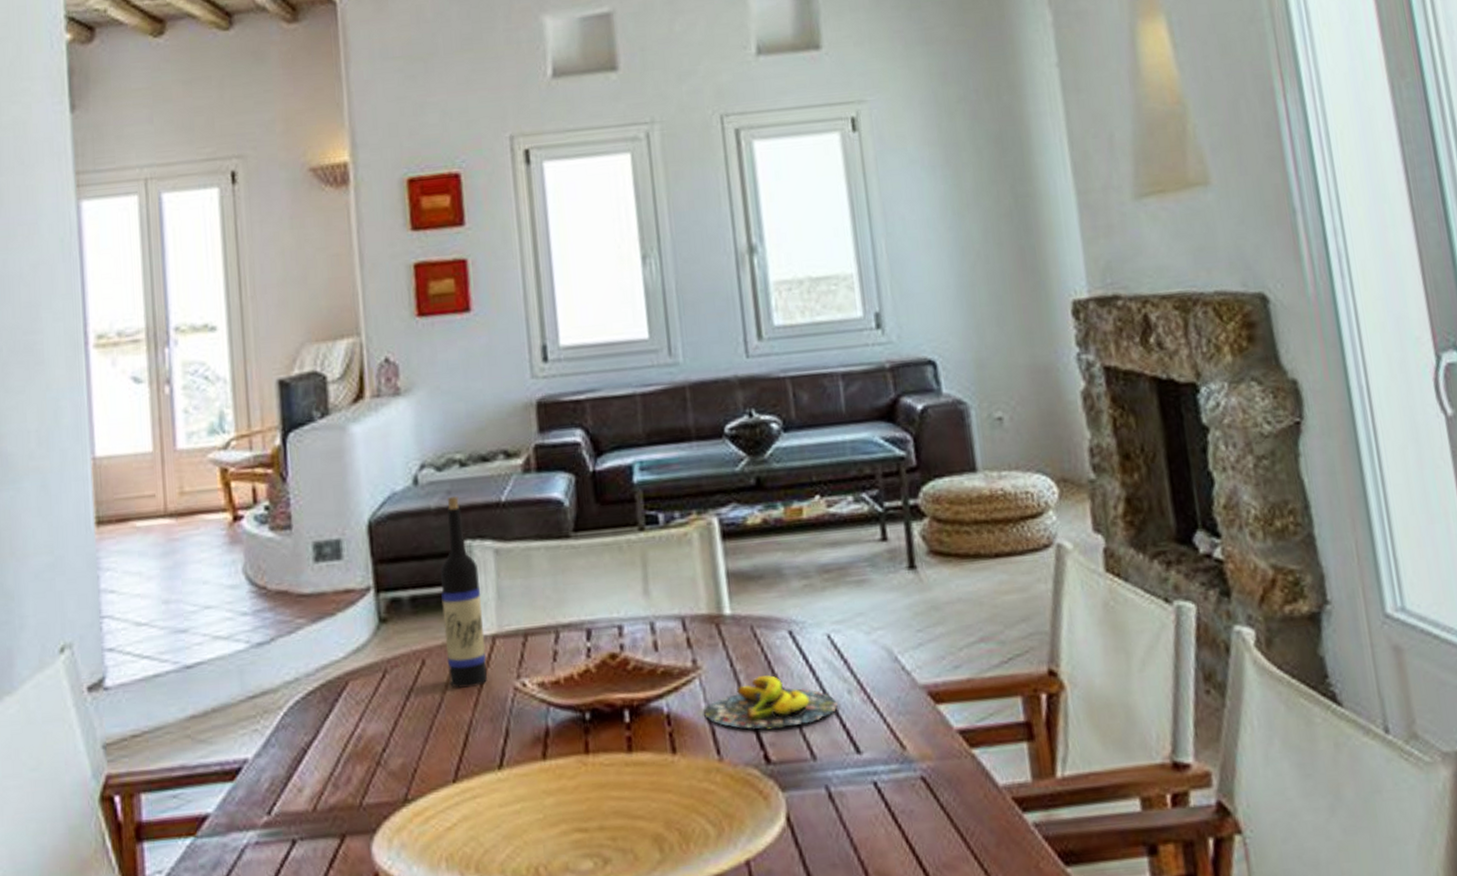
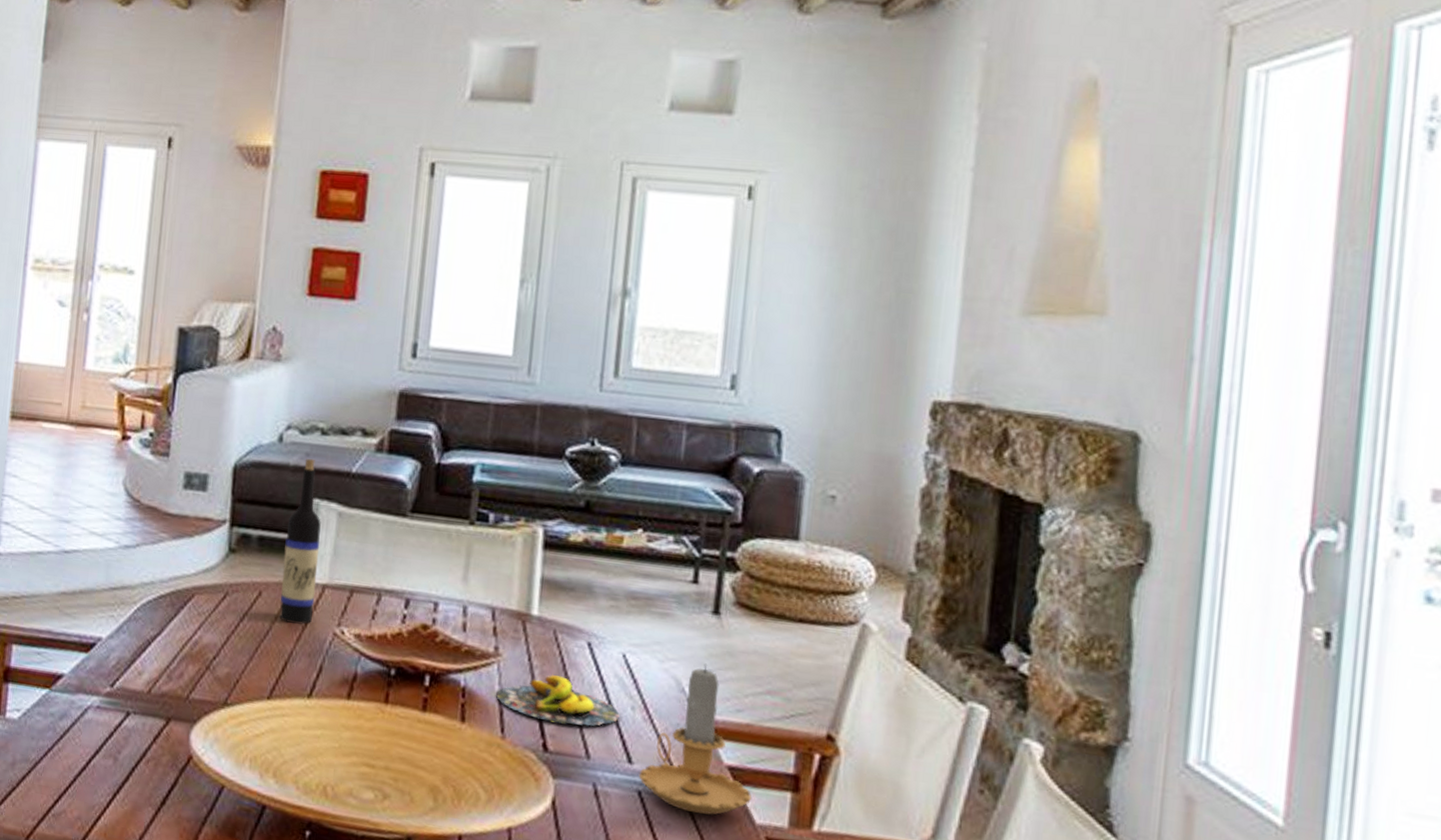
candle: none [870,624,990,791] -> present [638,663,753,815]

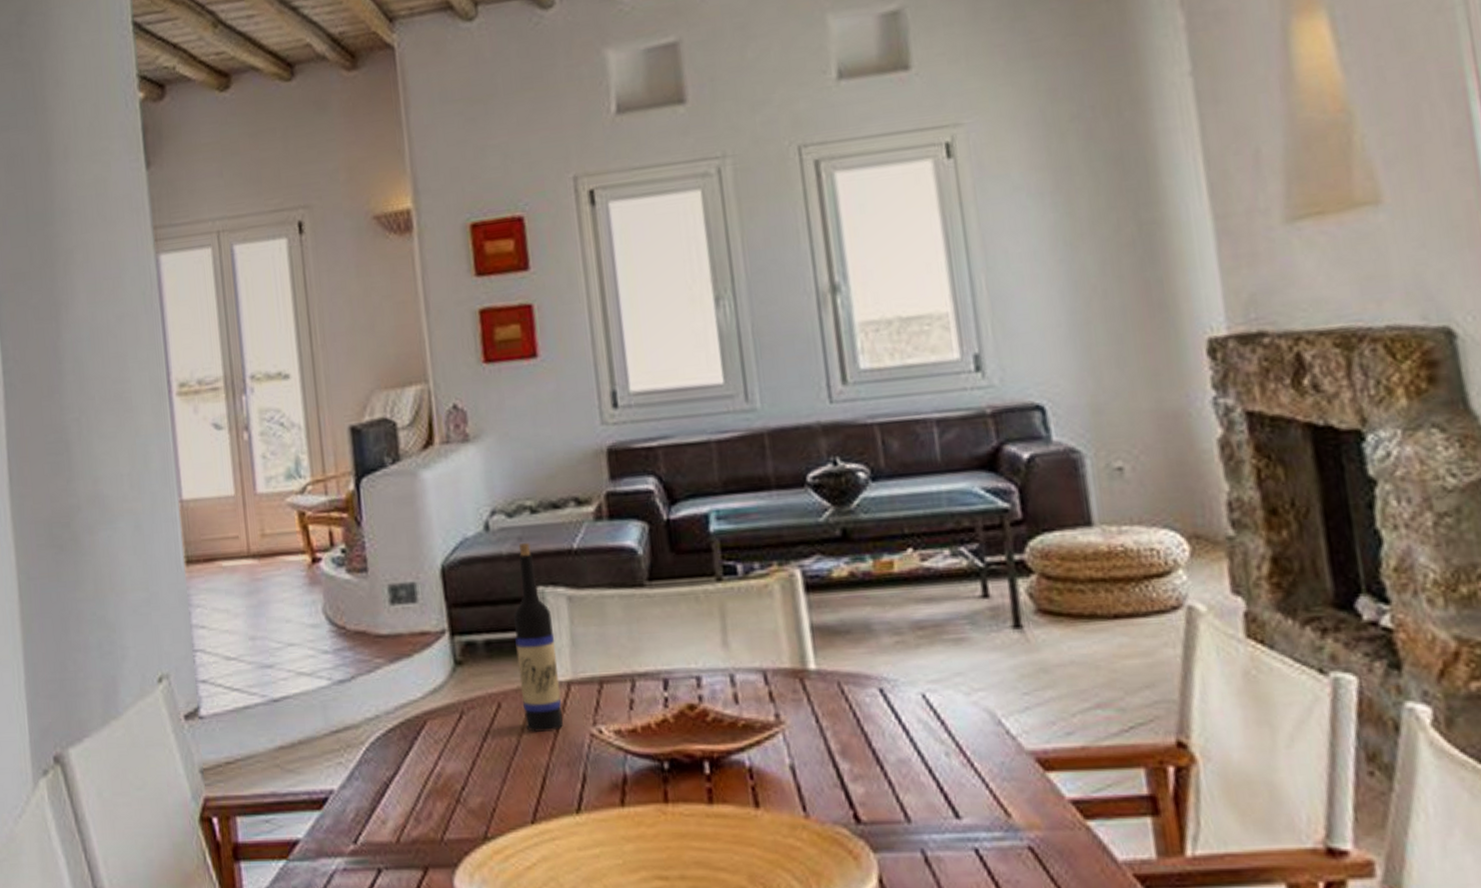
banana: present [496,674,620,727] -> none [788,732,934,788]
candle: present [638,663,753,815] -> none [970,686,1108,862]

